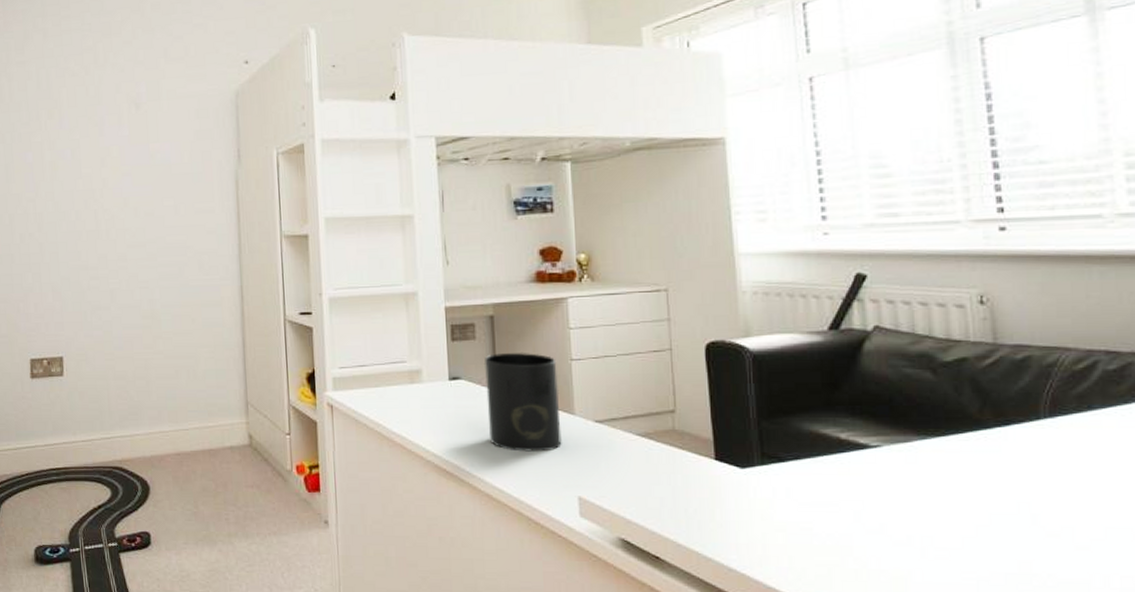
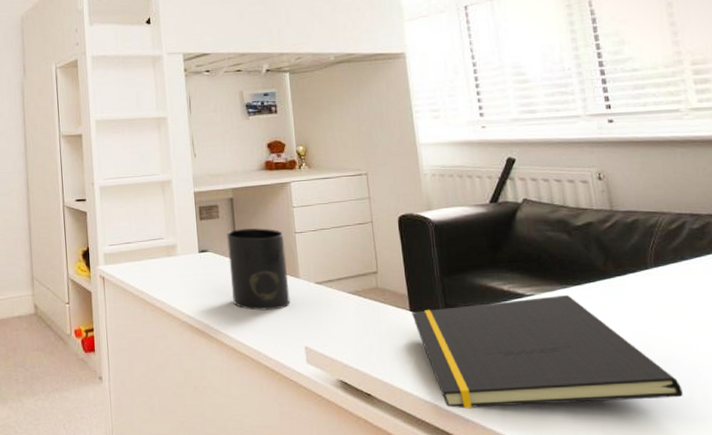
notepad: none [717,448,1076,582] -> present [412,295,683,409]

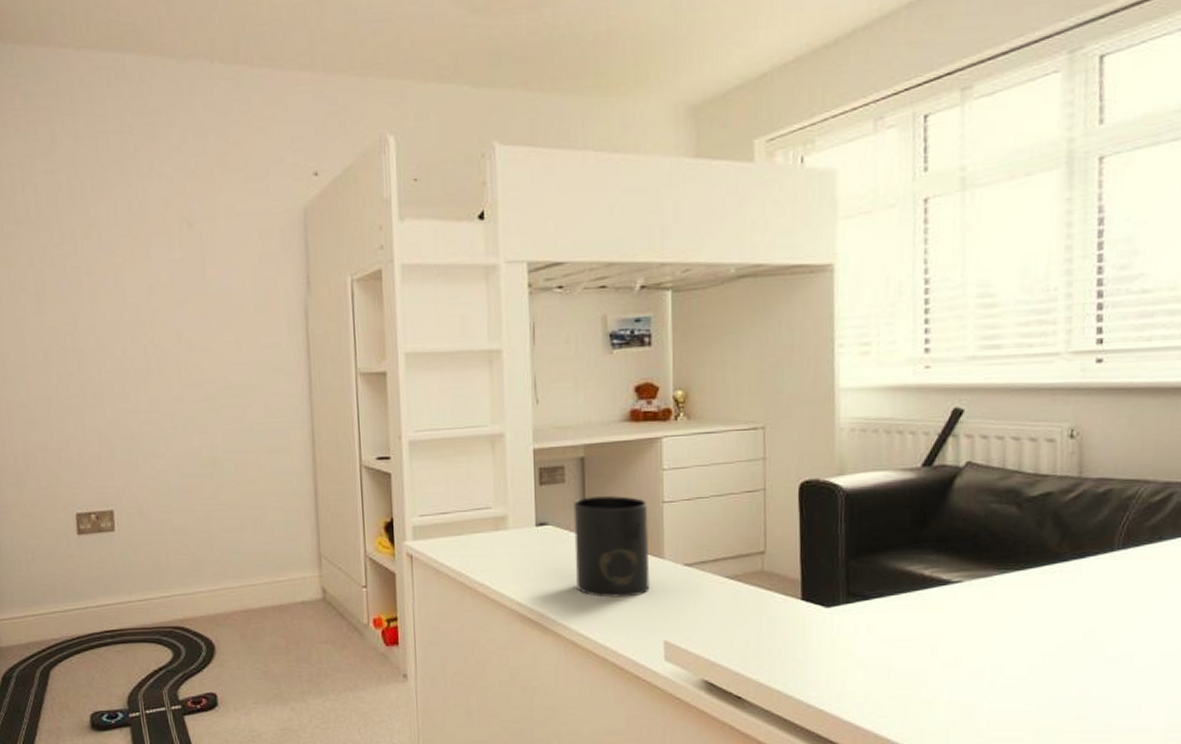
notepad: present [412,295,683,409] -> none [803,582,1130,715]

